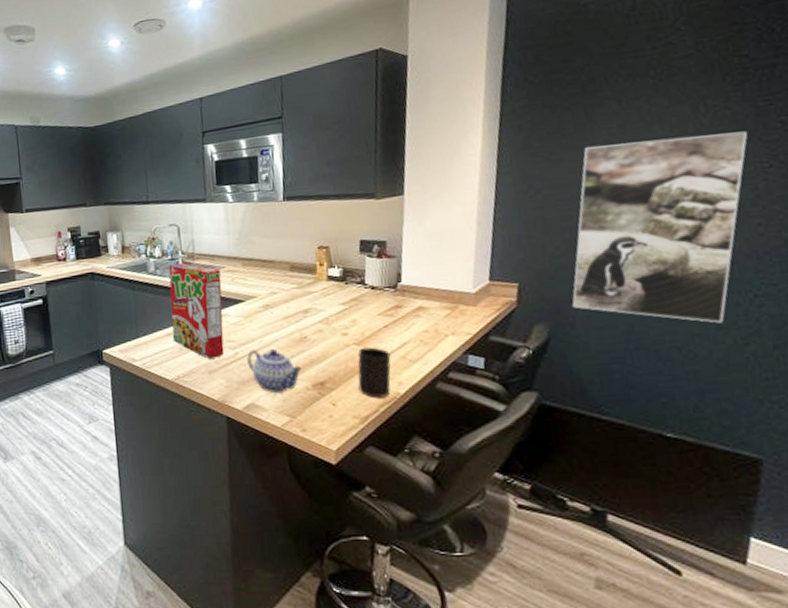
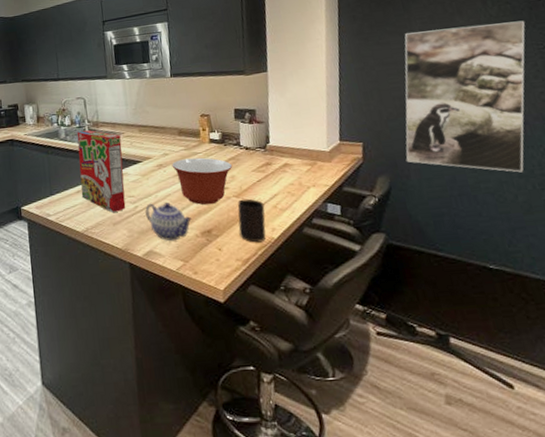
mixing bowl: none [280,297,355,353] -> present [171,157,233,205]

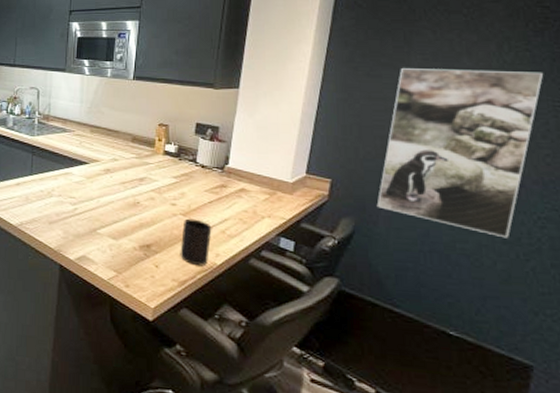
cereal box: present [77,130,126,213] -> none [20,122,70,212]
teapot: present [145,203,193,241] -> none [85,207,133,249]
mixing bowl: present [171,157,233,205] -> none [120,167,185,219]

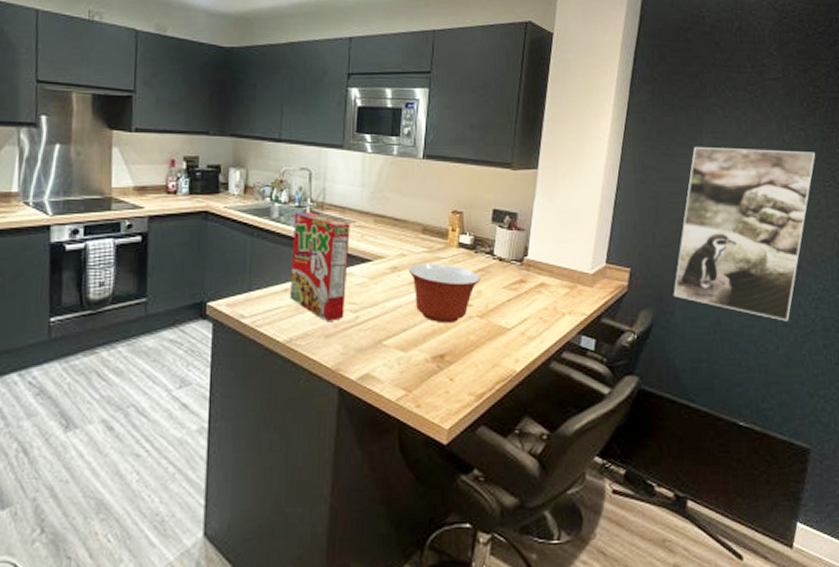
cereal box: none [20,122,70,212] -> present [289,212,350,323]
mixing bowl: none [120,167,185,219] -> present [408,264,481,324]
cup: present [180,218,212,266] -> none [477,321,511,375]

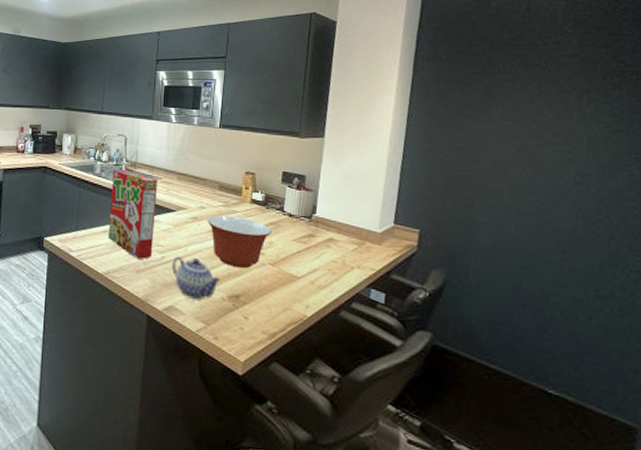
teapot: none [368,314,424,363] -> present [172,256,221,299]
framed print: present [673,147,816,322] -> none [466,119,625,292]

